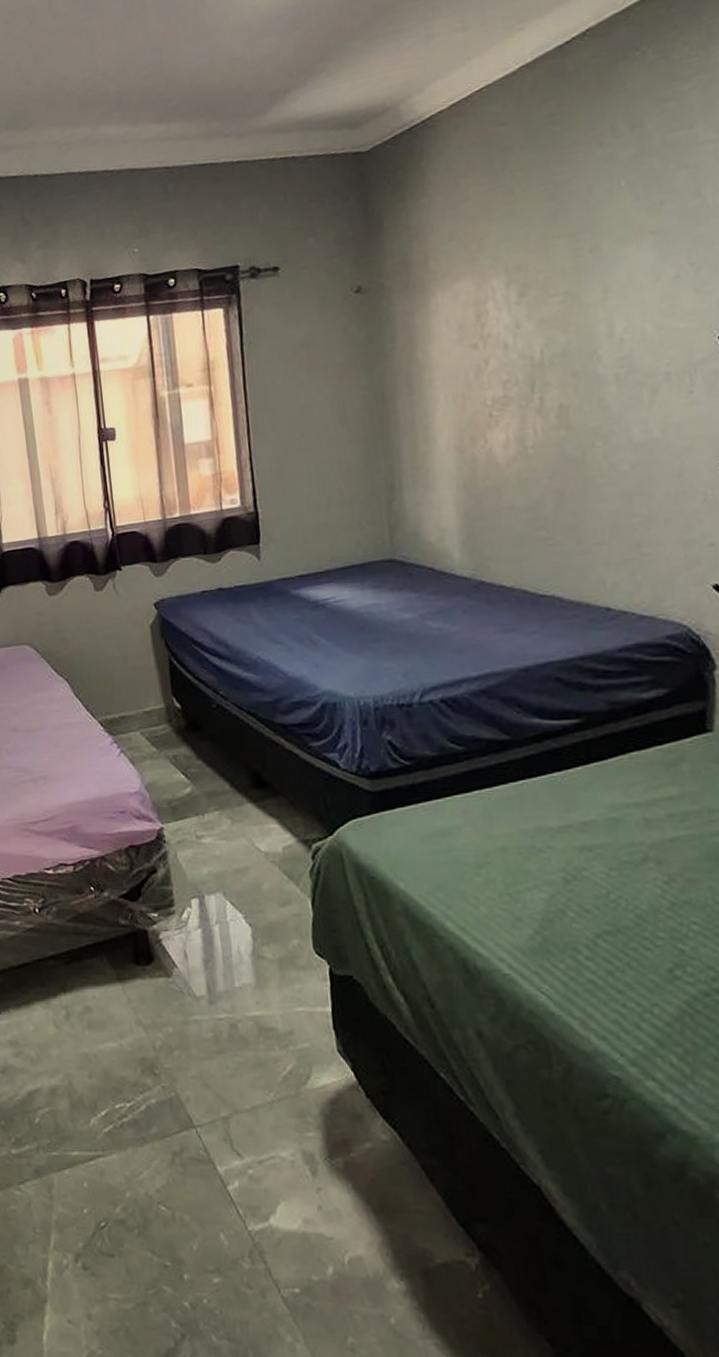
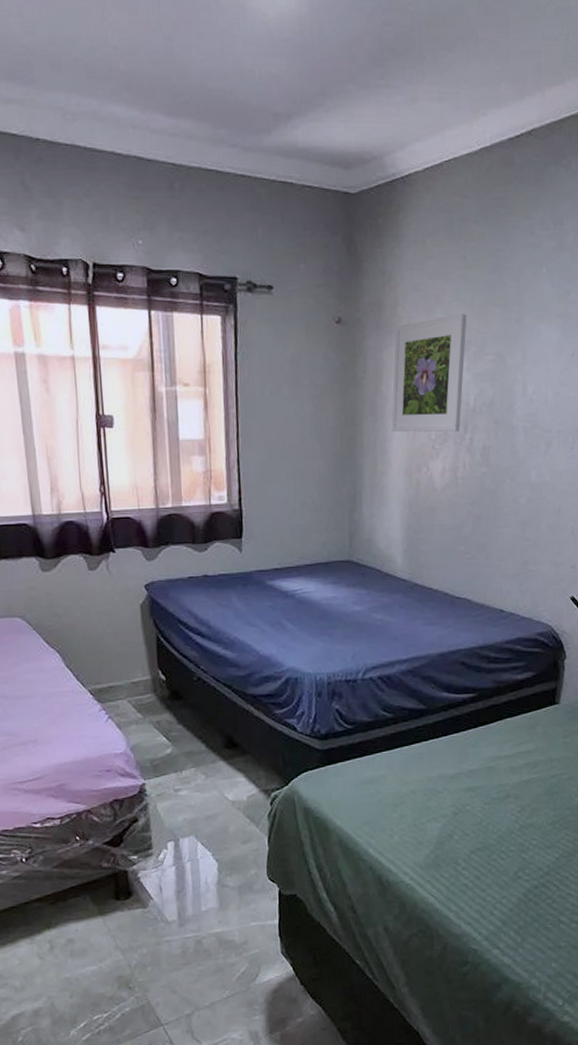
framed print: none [428,253,525,404] -> present [391,313,467,433]

